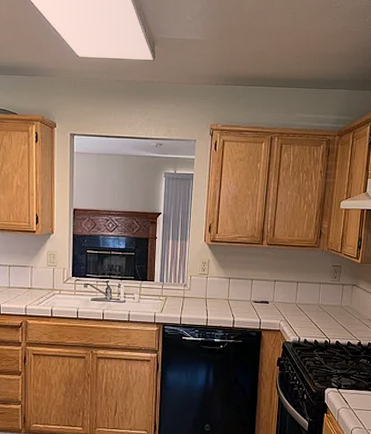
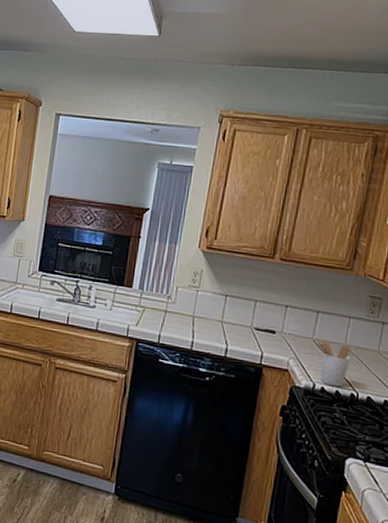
utensil holder: none [297,304,323,338] -> present [315,339,351,388]

